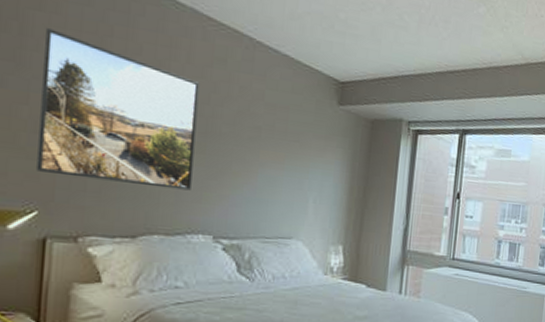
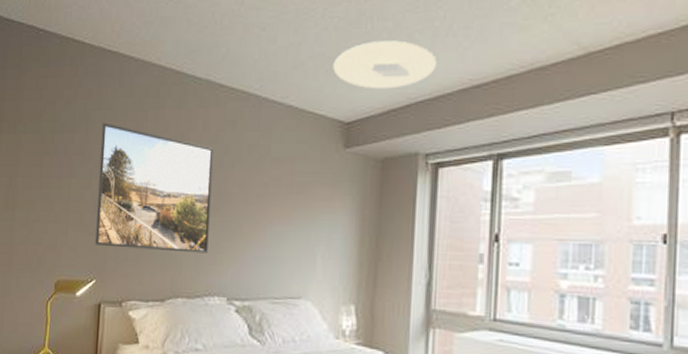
ceiling light: none [330,11,422,60] -> present [333,40,437,89]

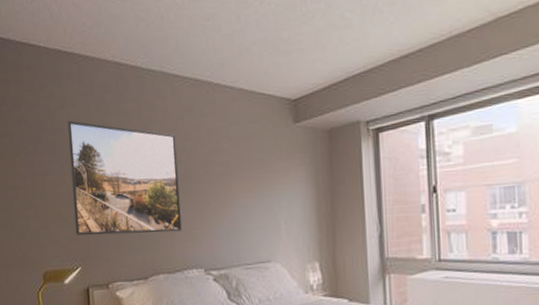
ceiling light: present [333,40,437,89] -> none [275,20,368,67]

